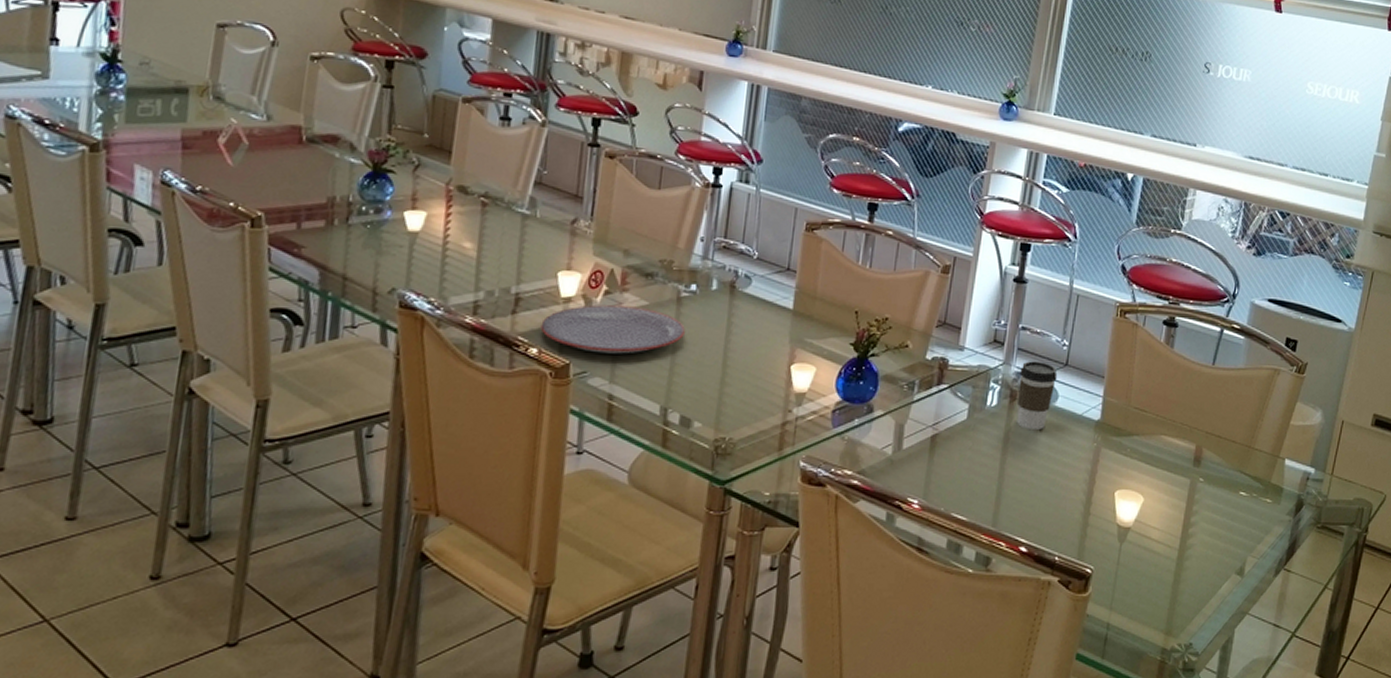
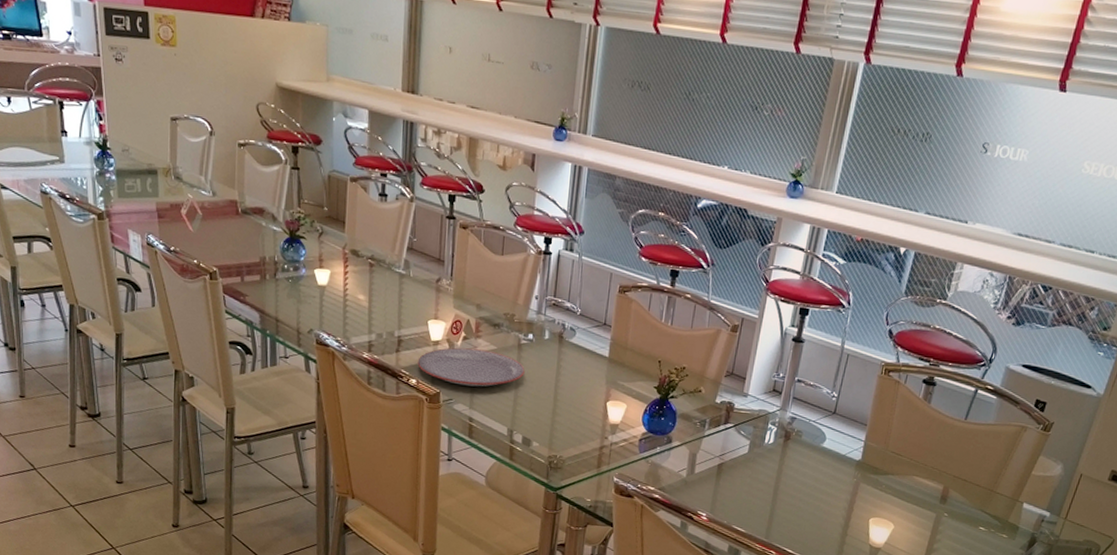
coffee cup: present [1016,361,1058,431] -> none [789,408,826,466]

